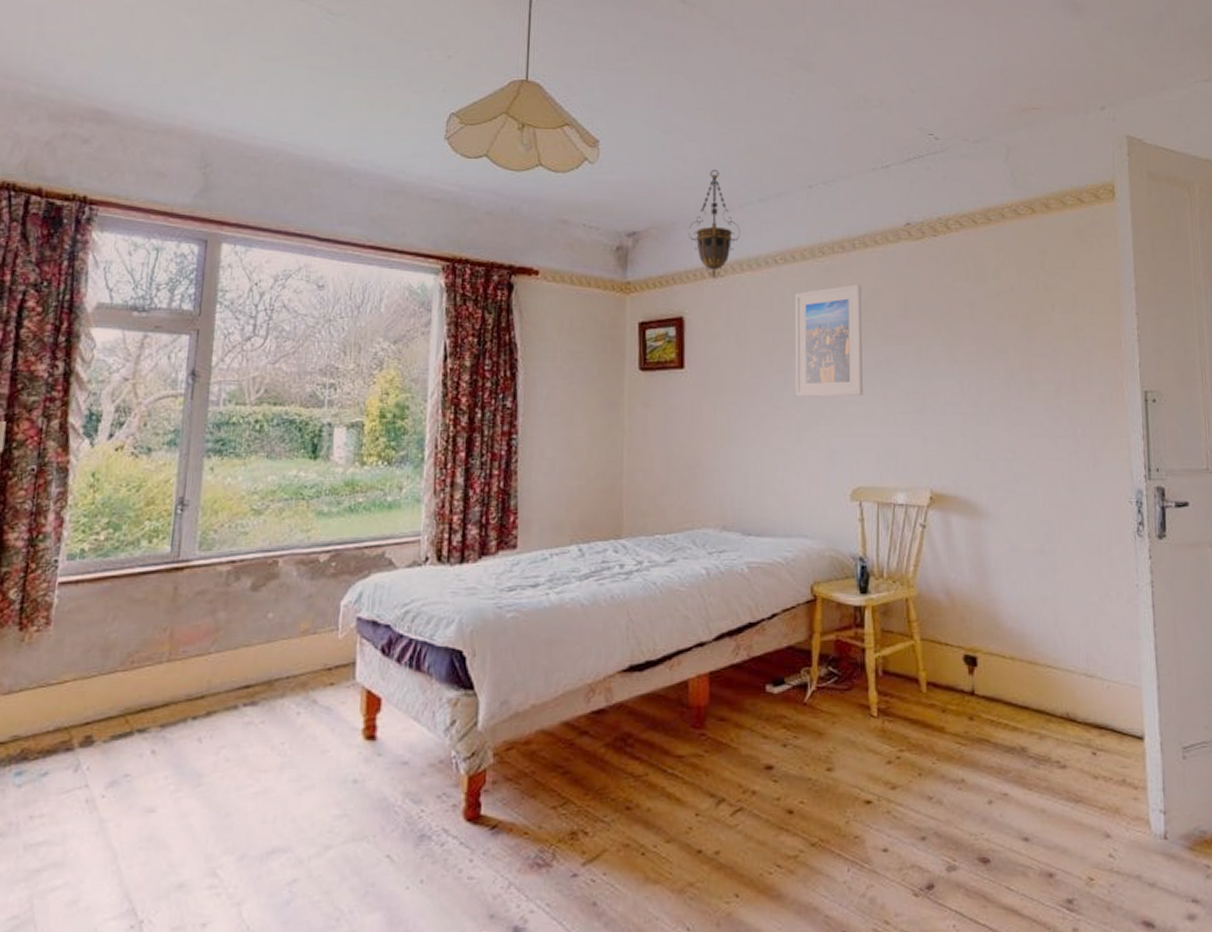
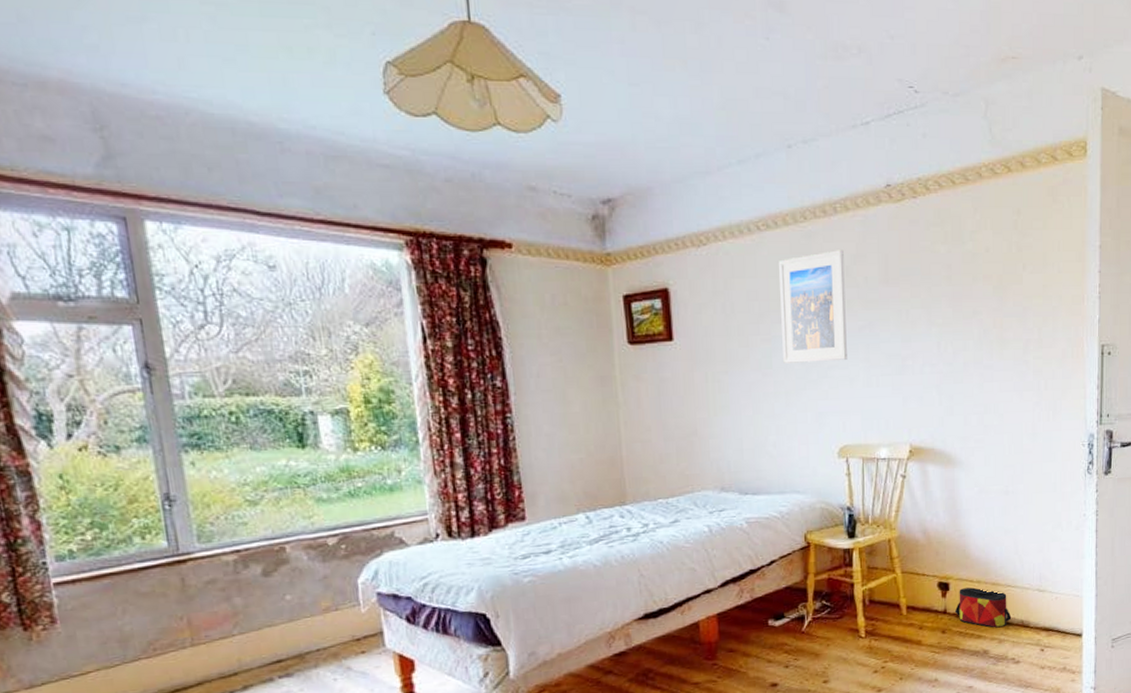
hanging lantern: present [688,169,740,278] -> none [666,127,720,247]
bag: none [985,665,1054,719] -> present [955,587,1012,628]

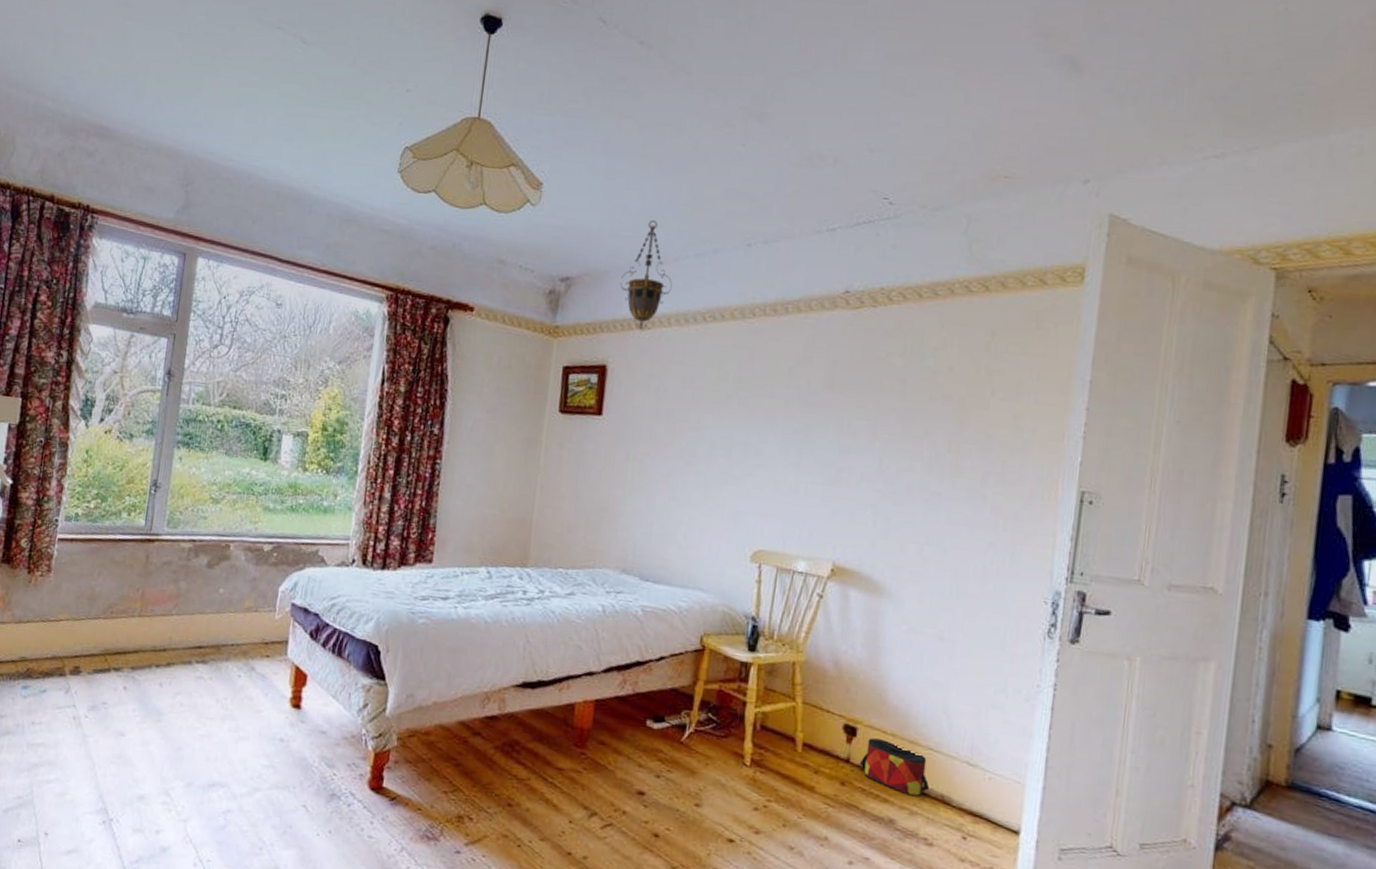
hanging lantern: none [666,127,720,247] -> present [619,219,672,330]
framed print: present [779,250,847,363] -> none [708,349,789,461]

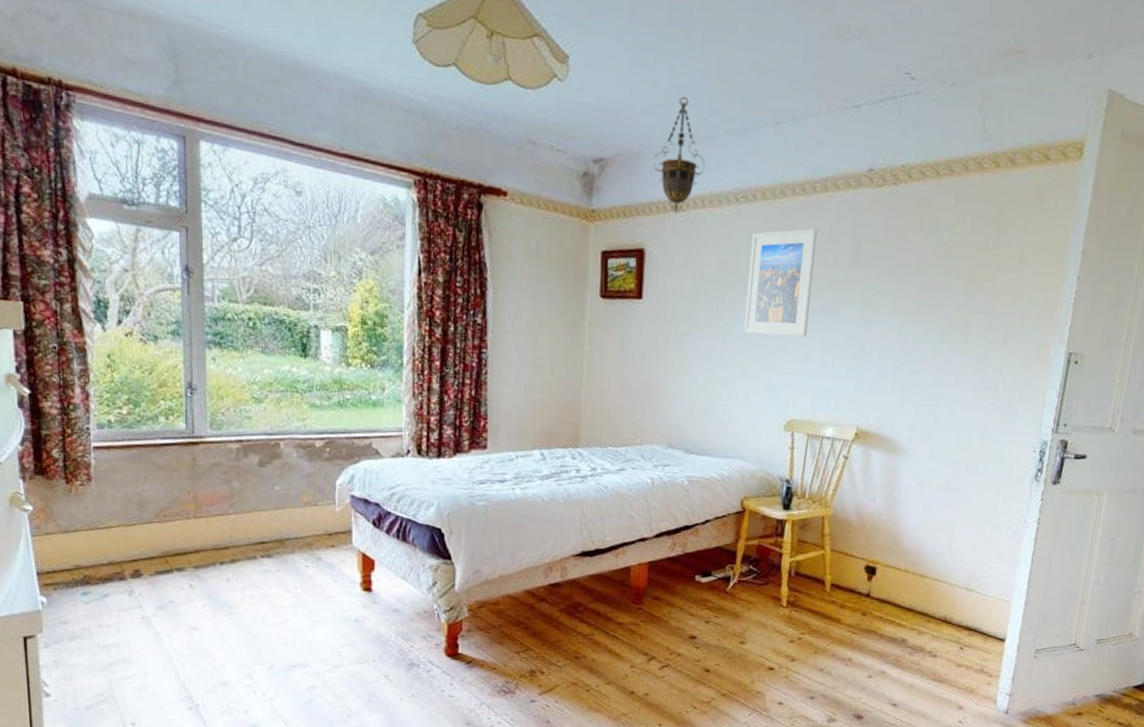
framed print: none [708,349,789,461] -> present [744,228,818,337]
bag: present [860,738,930,797] -> none [879,575,935,620]

